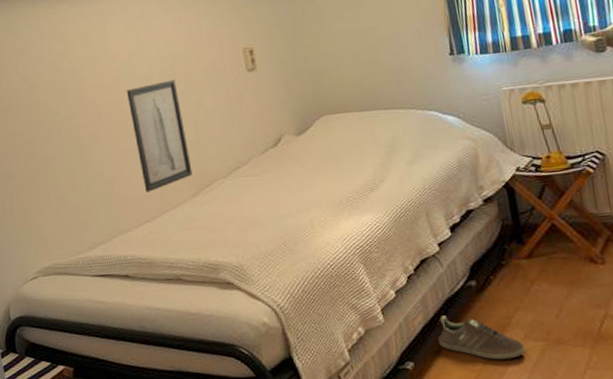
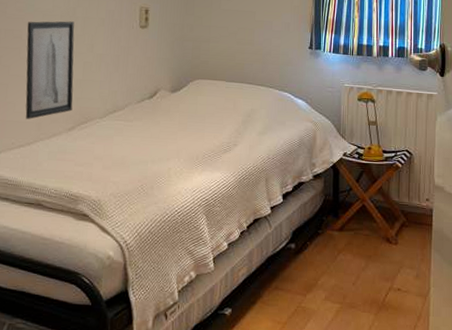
sneaker: present [437,315,526,360] -> none [256,271,324,316]

